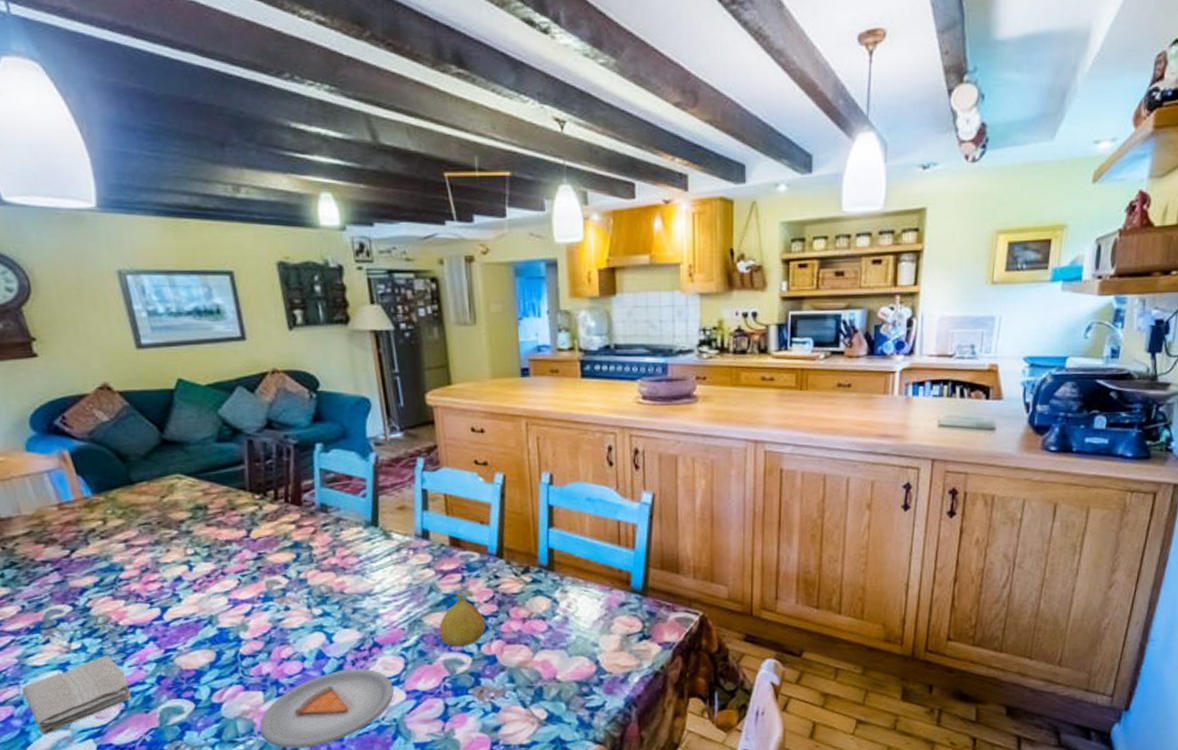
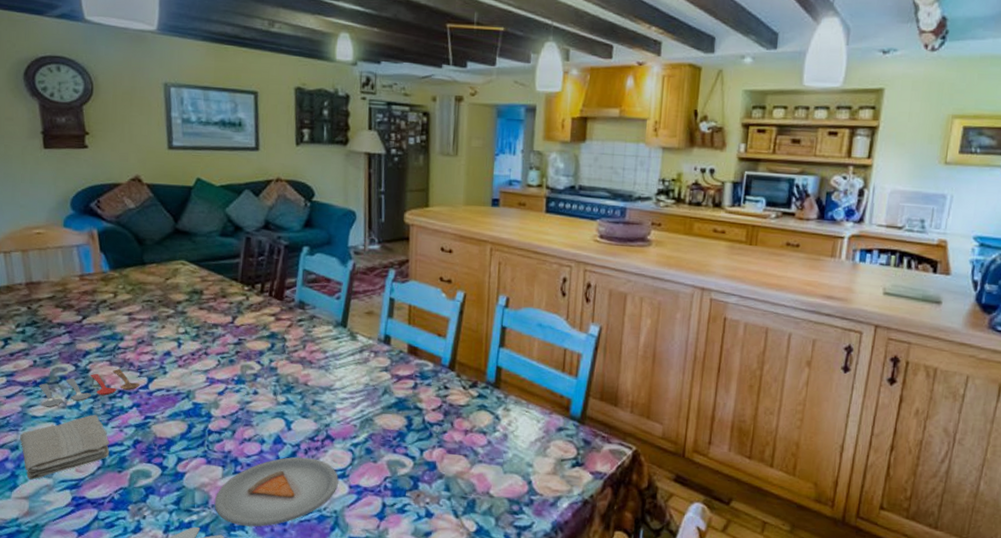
cooking utensil: none [33,603,153,655] -> present [39,369,140,408]
fruit: present [439,592,485,647] -> none [387,397,430,450]

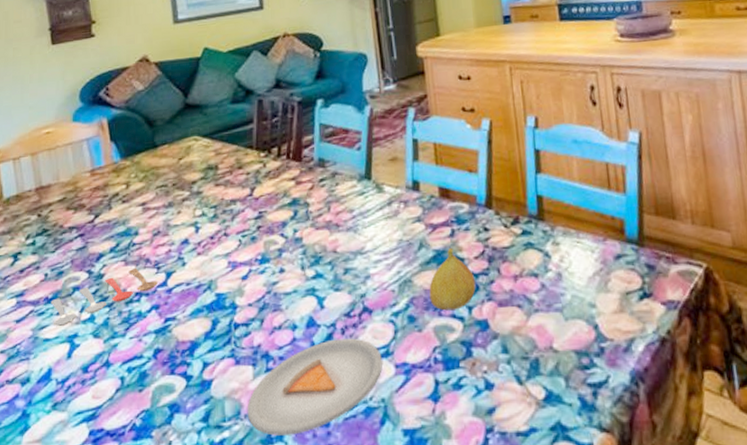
washcloth: present [20,414,110,480] -> none [31,325,129,417]
fruit: none [387,397,430,450] -> present [429,247,476,311]

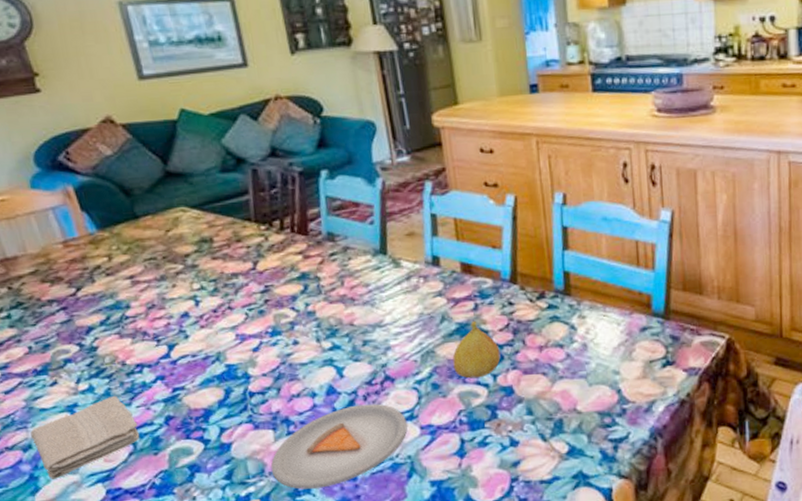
washcloth: none [31,325,129,417] -> present [30,395,140,479]
cooking utensil: present [51,268,158,326] -> none [40,341,160,397]

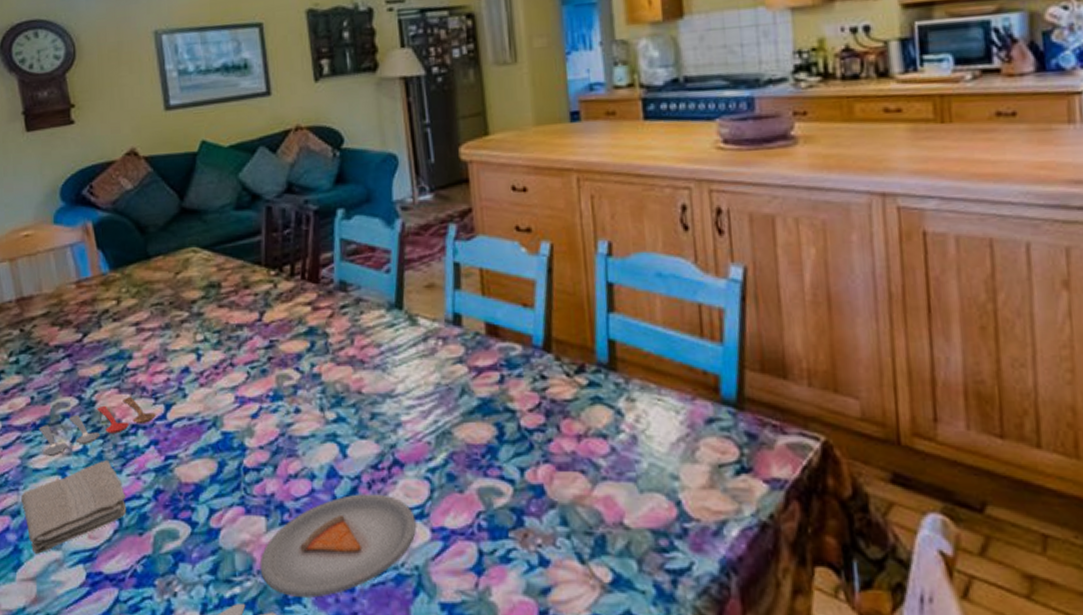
cooking utensil: none [40,341,160,397] -> present [39,397,156,456]
fruit: present [452,320,501,379] -> none [472,396,530,471]

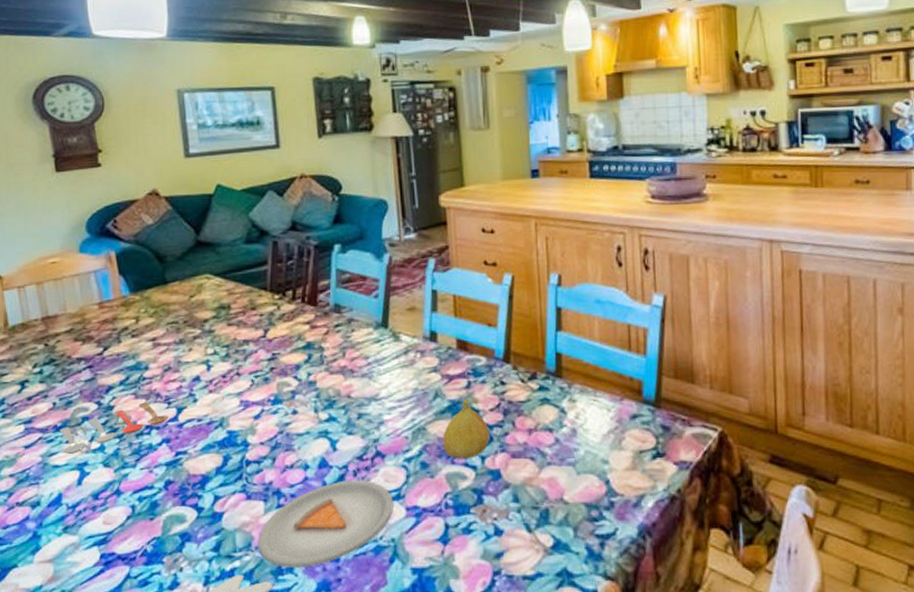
washcloth: present [21,459,127,554] -> none [41,456,140,539]
fruit: none [472,396,530,471] -> present [443,398,490,459]

